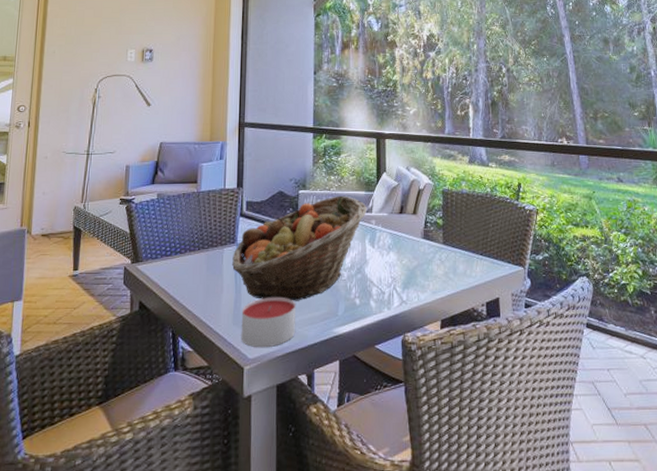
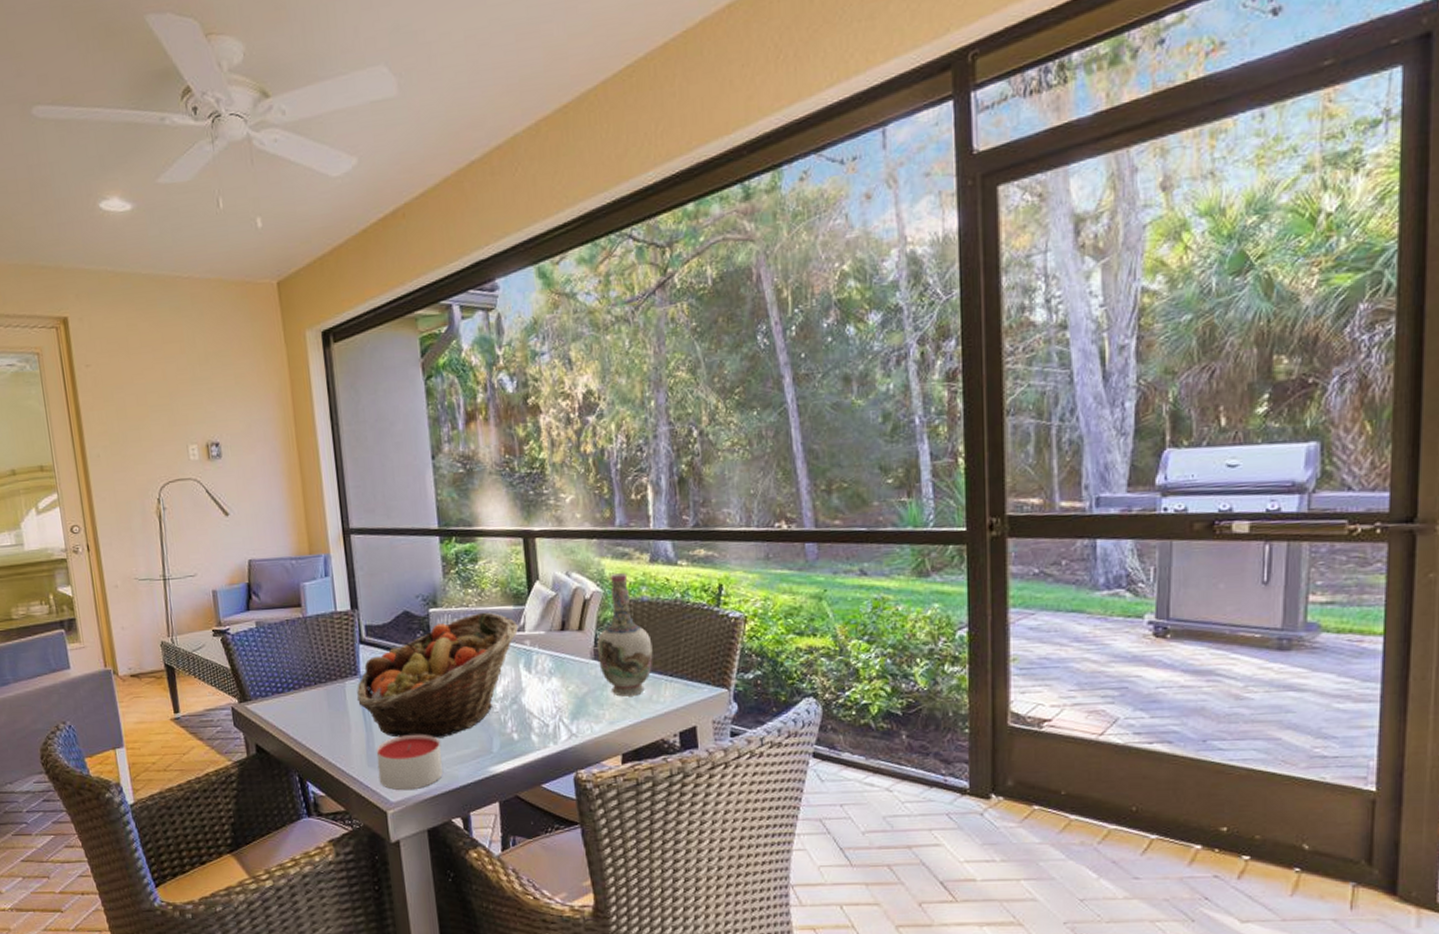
vase: none [426,170,468,270] -> present [596,573,653,697]

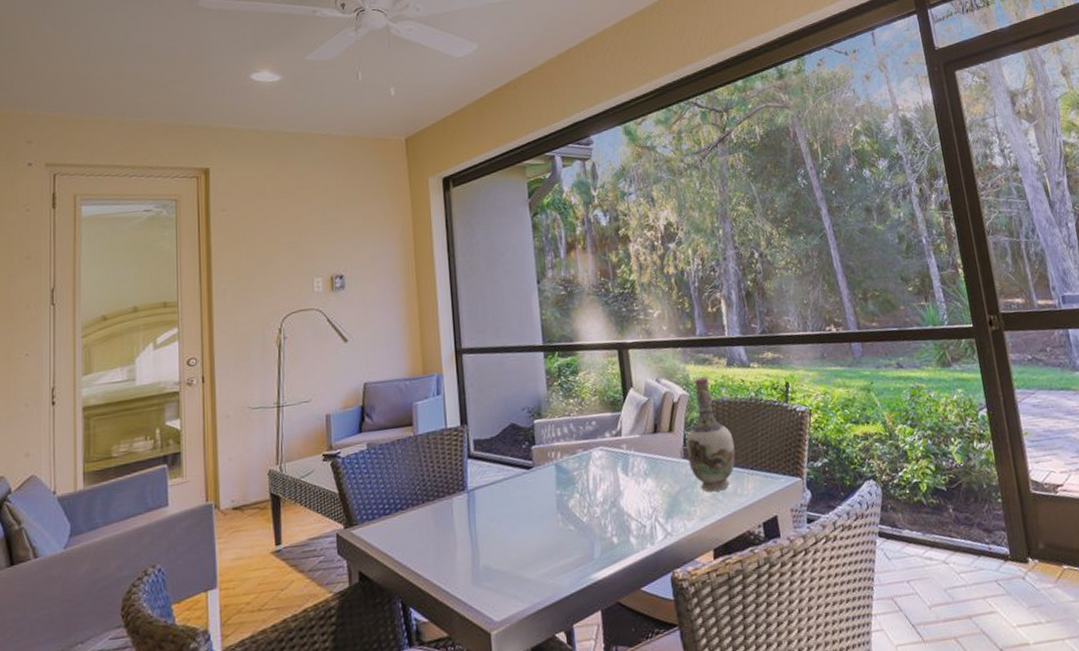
fruit basket: present [357,612,519,739] -> none [464,420,616,552]
candle: present [376,734,443,791] -> none [481,545,547,608]

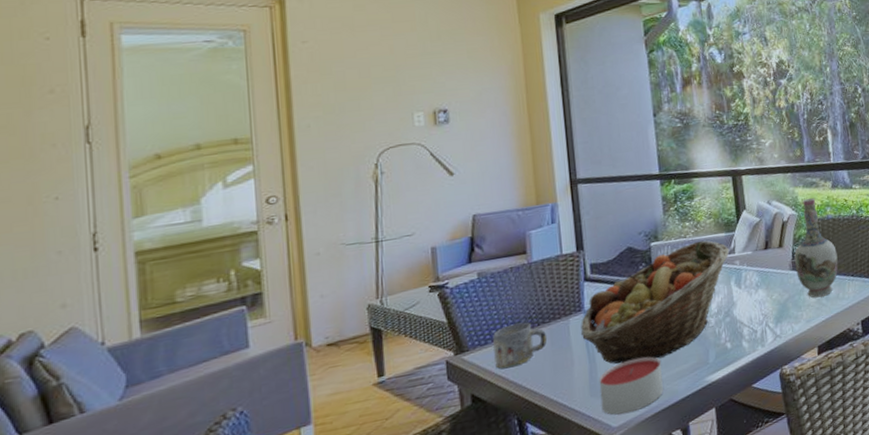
mug: none [380,498,431,547] -> present [493,322,547,369]
fruit basket: none [464,420,616,552] -> present [581,240,730,364]
candle: none [481,545,547,608] -> present [599,356,663,415]

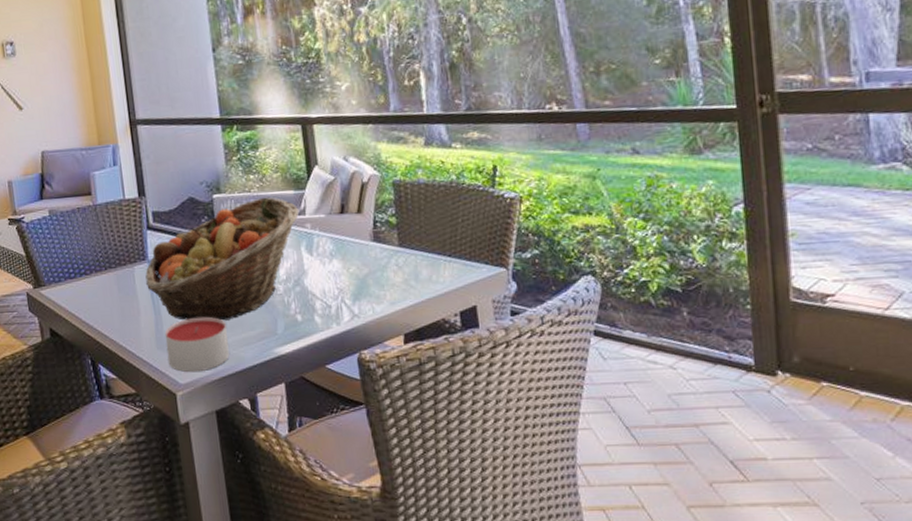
mug: present [493,322,547,369] -> none [65,264,114,308]
vase: present [794,198,838,298] -> none [375,157,432,277]

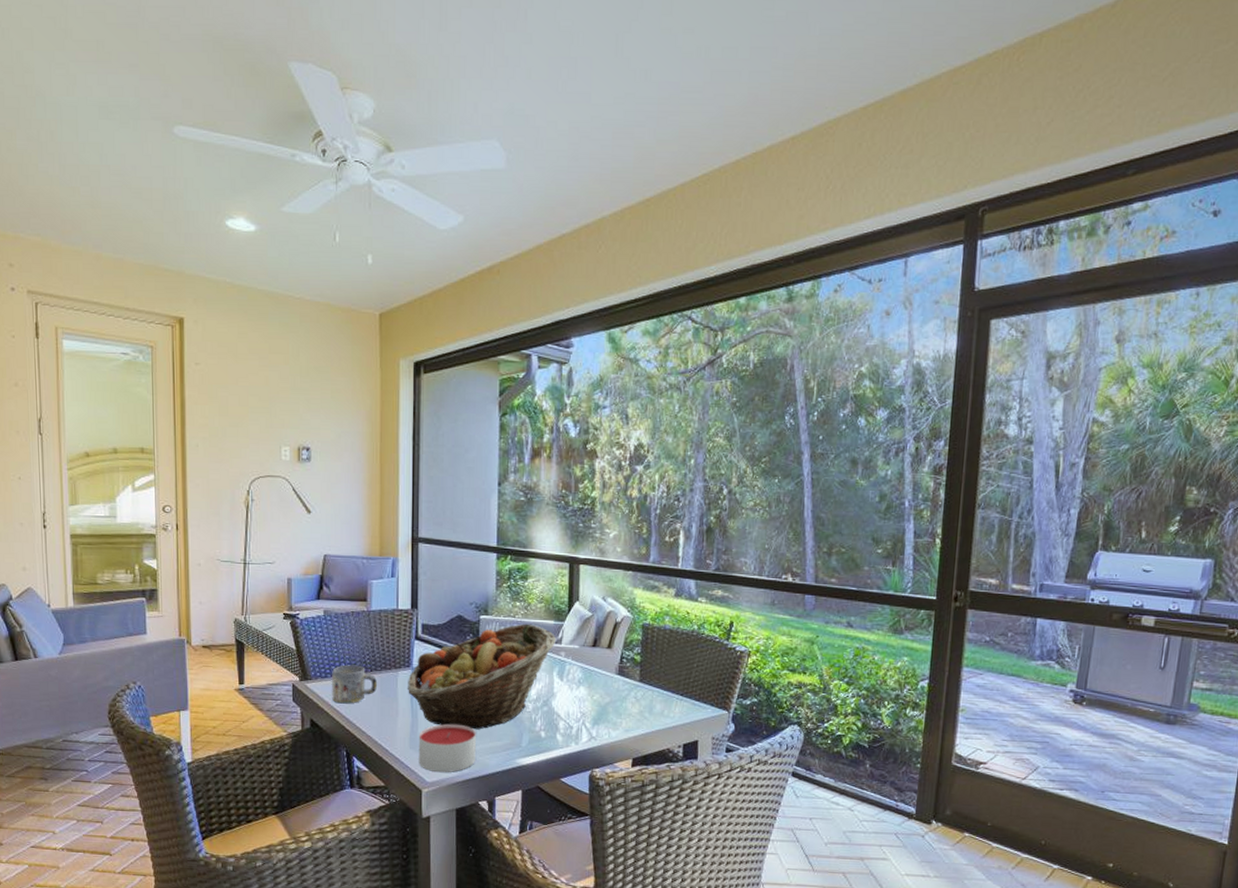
mug: none [65,264,114,308] -> present [332,665,377,704]

